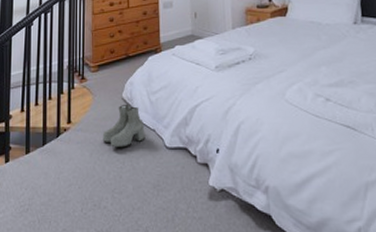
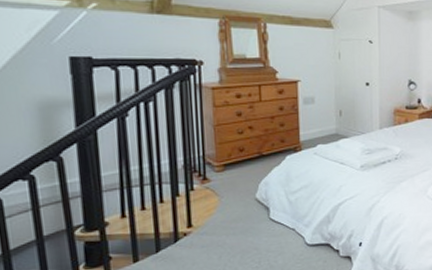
boots: present [102,103,144,148] -> none [232,204,283,249]

